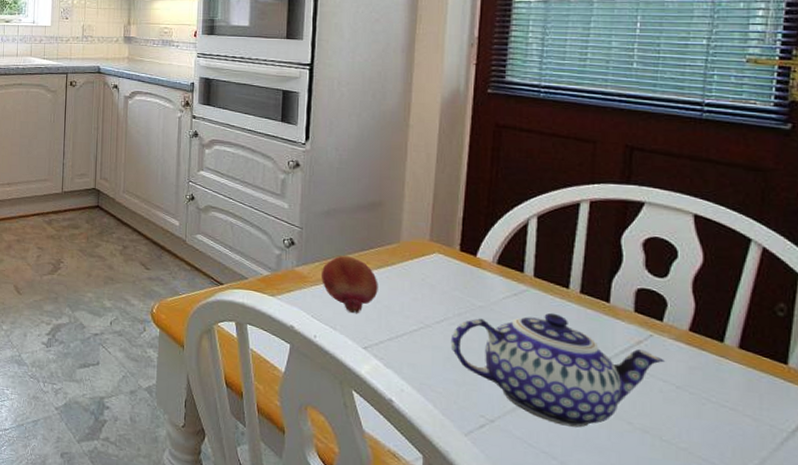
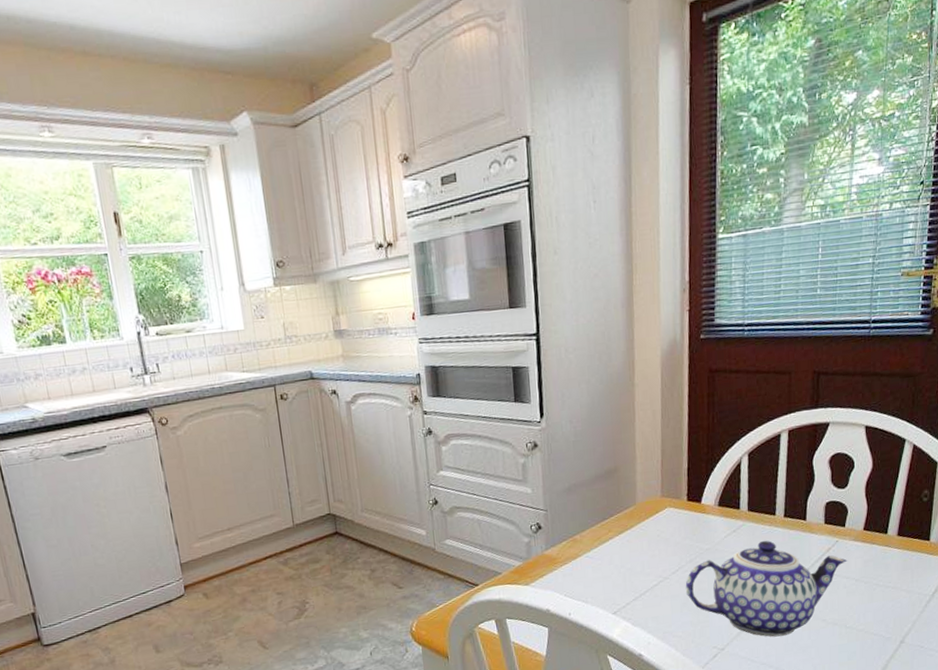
fruit: present [322,255,378,314] -> none [569,528,621,584]

